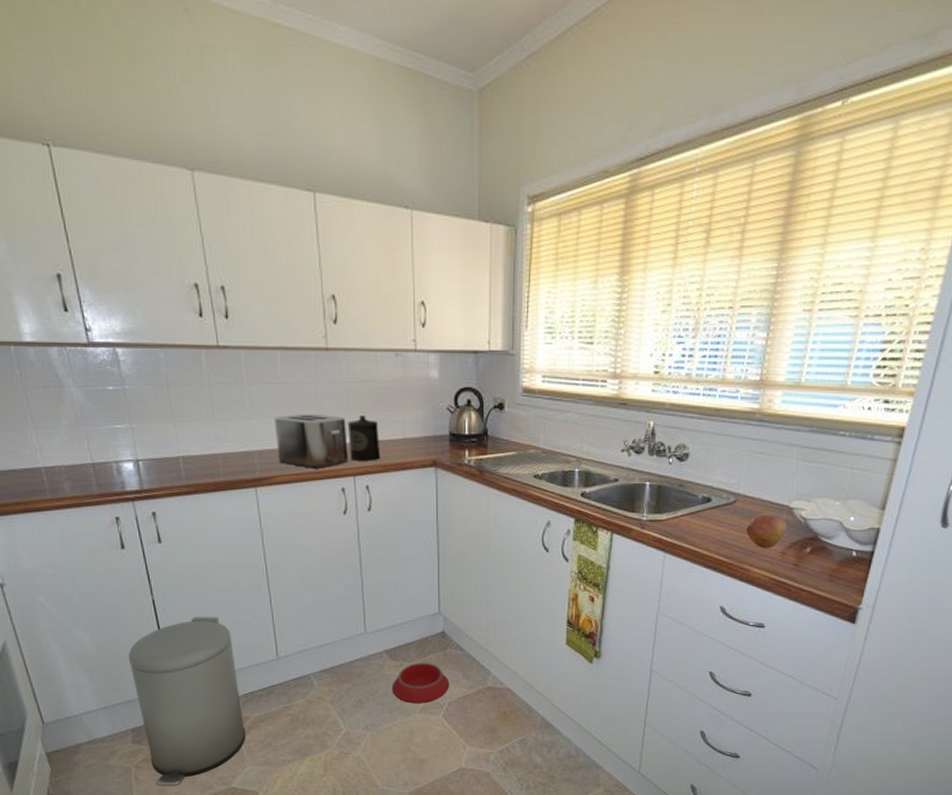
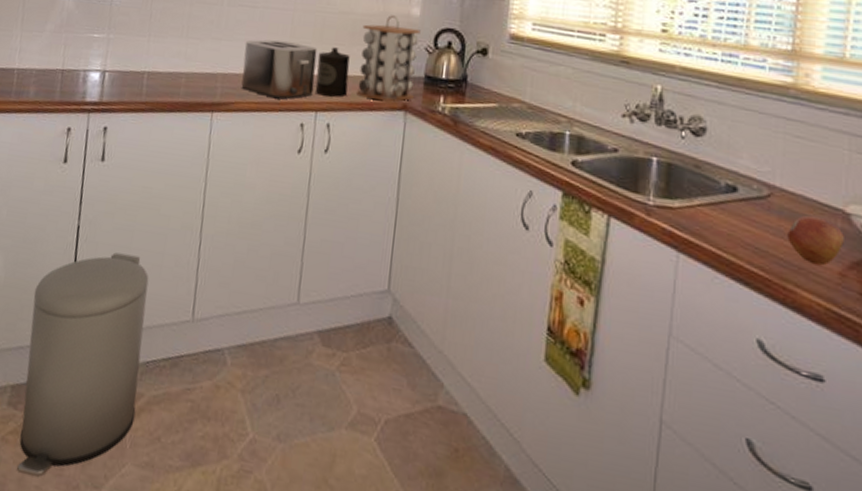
spice rack: none [385,379,443,462] -> present [357,15,421,103]
pet bowl: present [392,662,449,704] -> none [317,354,390,416]

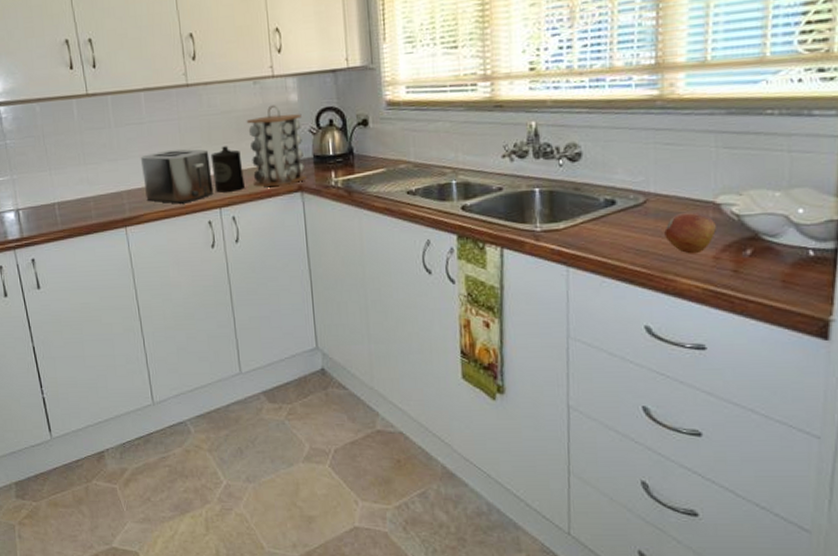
pedal bin: present [17,252,149,477] -> none [11,362,125,545]

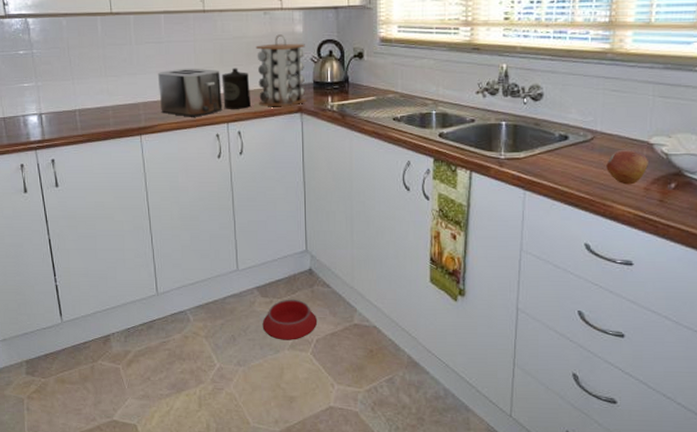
pet bowl: none [272,404,334,452] -> present [262,299,317,340]

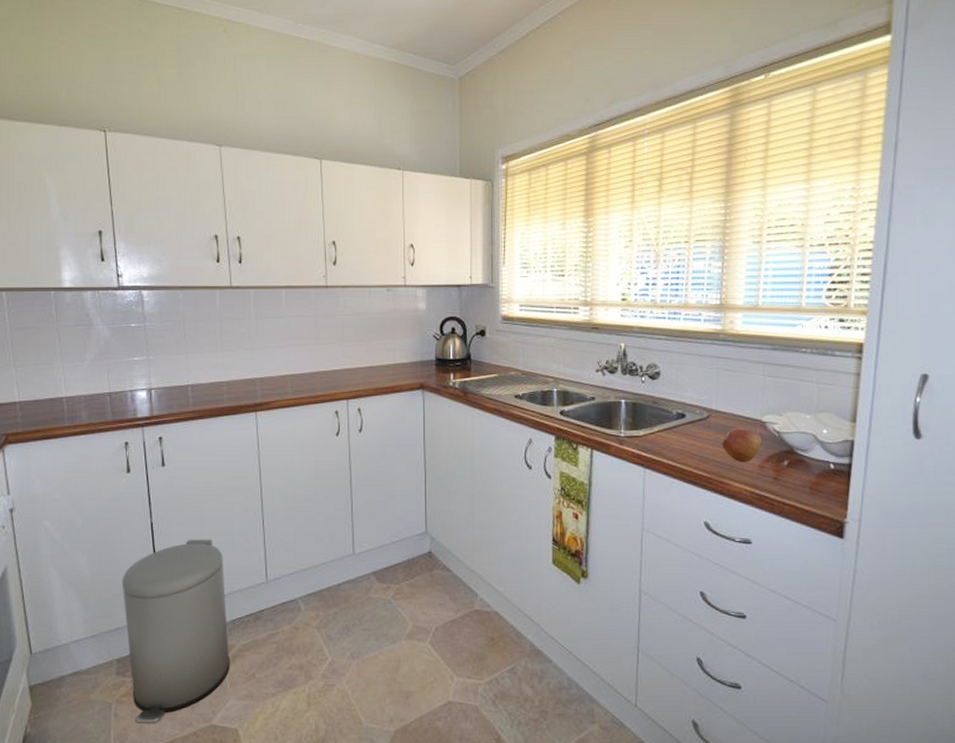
pedal bin: none [26,255,127,417] -> present [121,539,230,723]
toaster: present [157,69,222,117] -> none [276,344,342,393]
canister: present [221,68,251,109] -> none [342,344,371,386]
spice rack: present [255,34,307,108] -> none [378,311,429,385]
pet bowl: present [262,299,317,340] -> none [378,584,436,629]

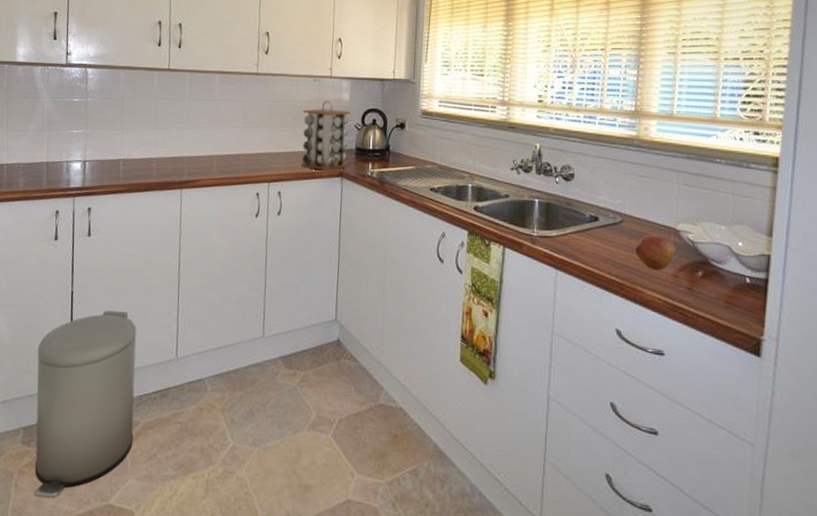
spice rack: none [378,311,429,385] -> present [301,100,351,172]

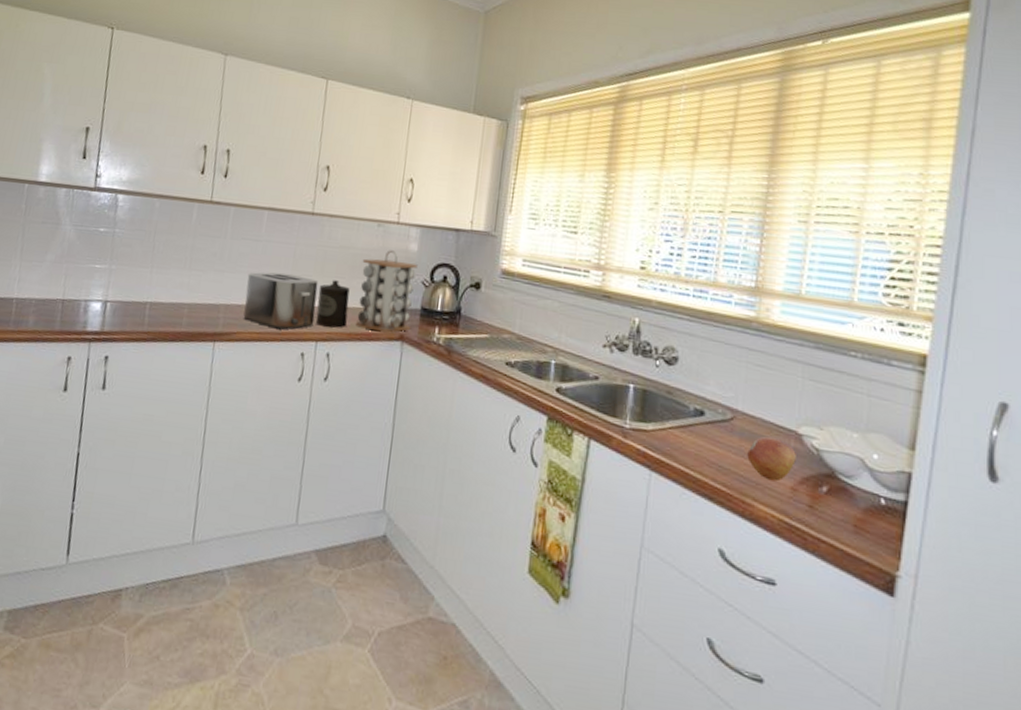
pedal bin: present [34,310,137,498] -> none [13,478,150,699]
toaster: none [204,126,267,175] -> present [243,272,319,330]
canister: none [267,129,294,170] -> present [315,280,350,328]

